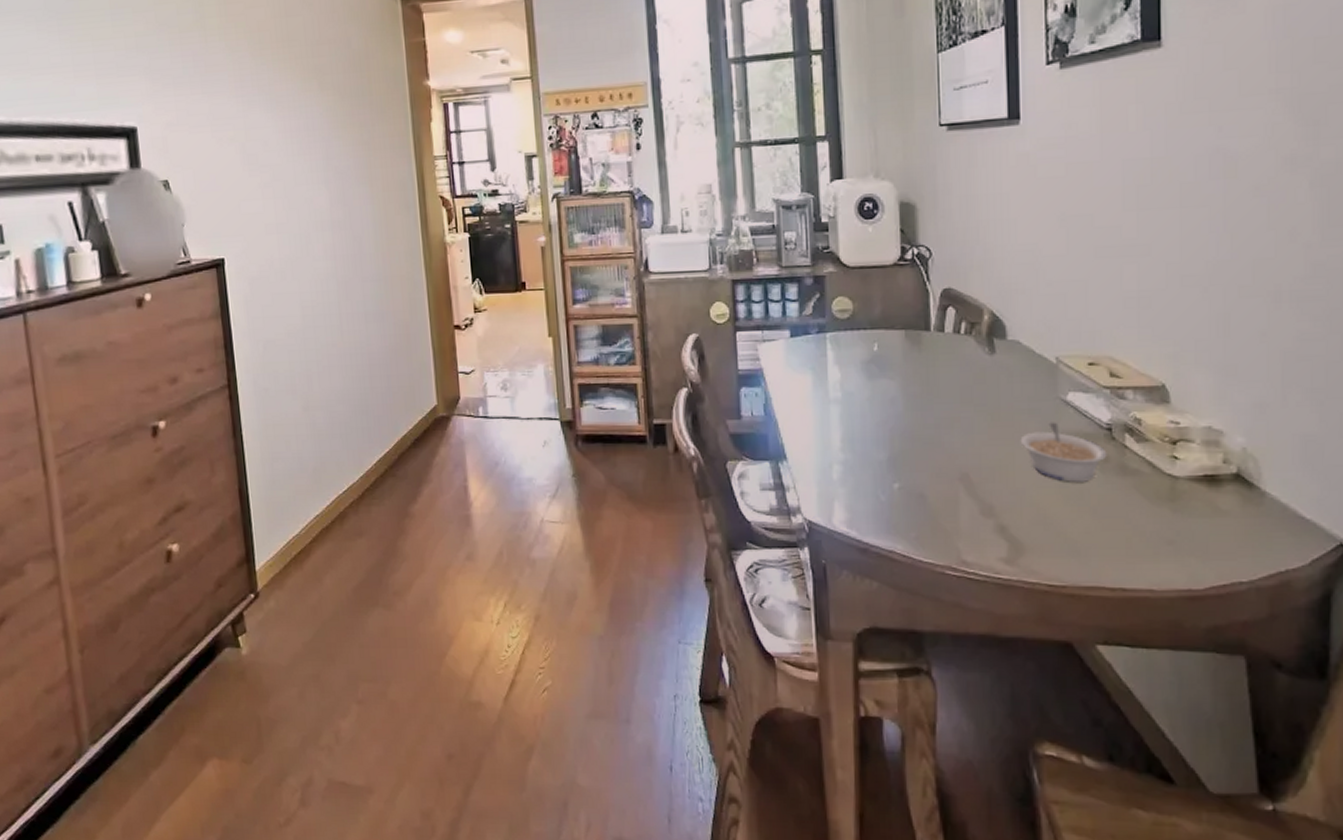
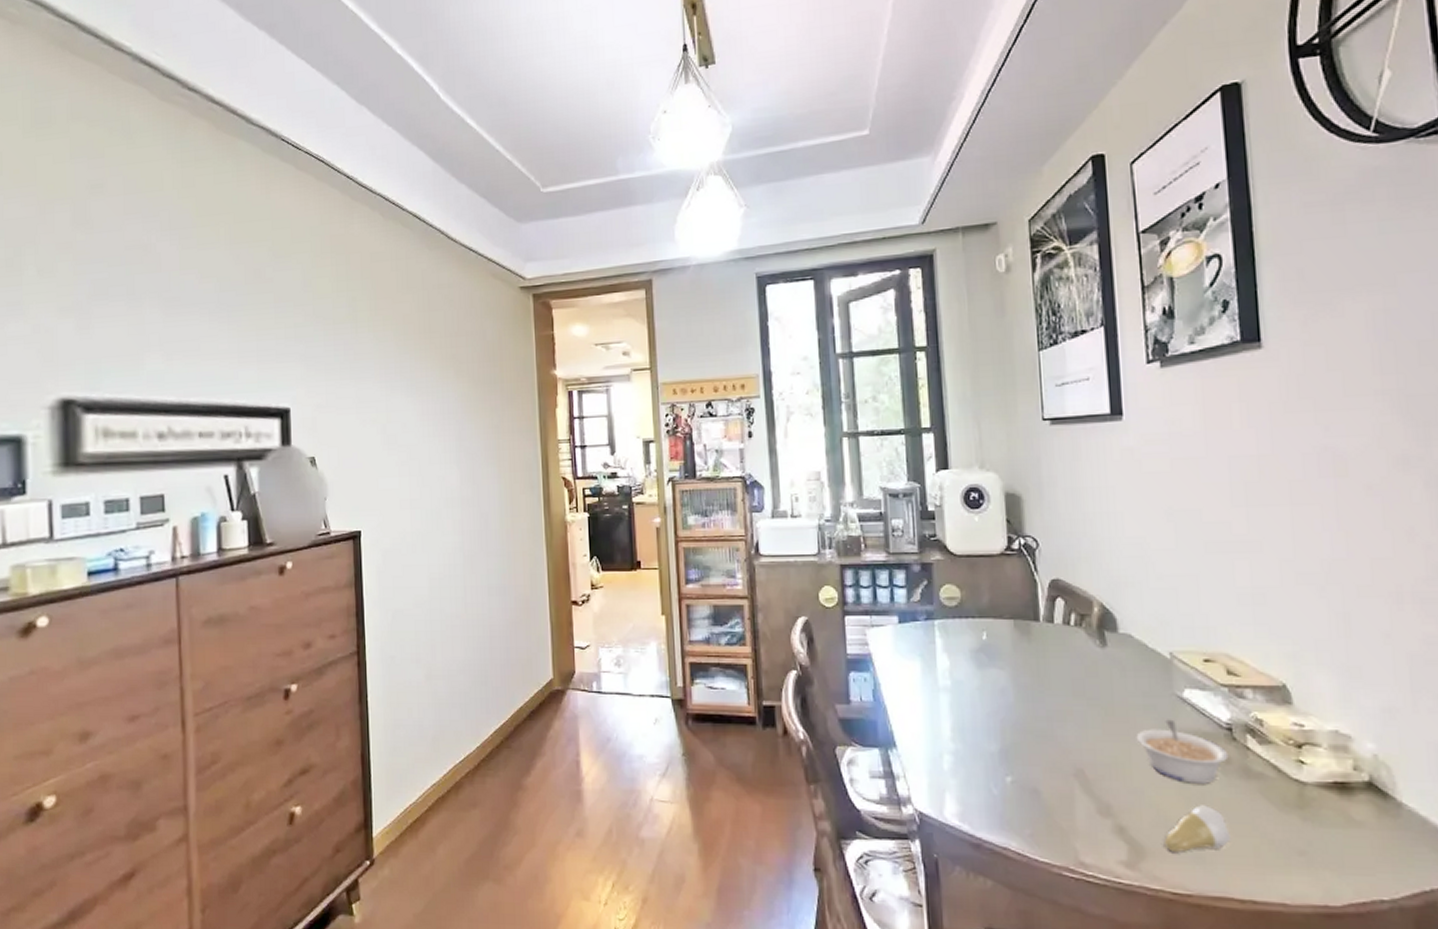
tooth: none [1042,502,1105,547] -> present [1164,805,1230,852]

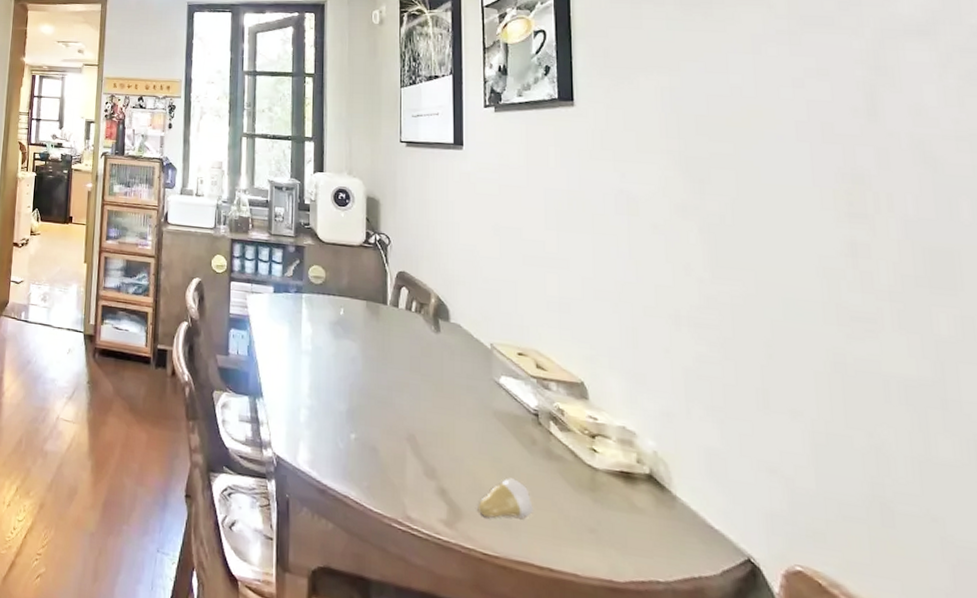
legume: present [1136,719,1229,784] -> none [459,400,535,460]

